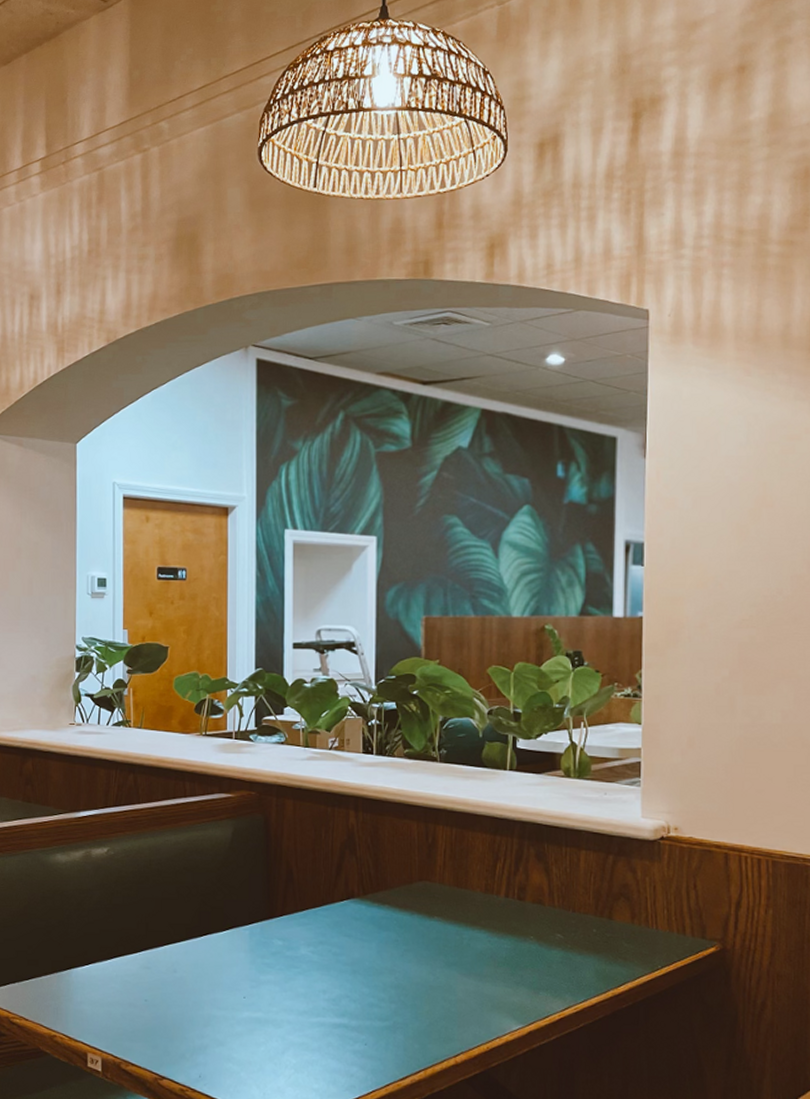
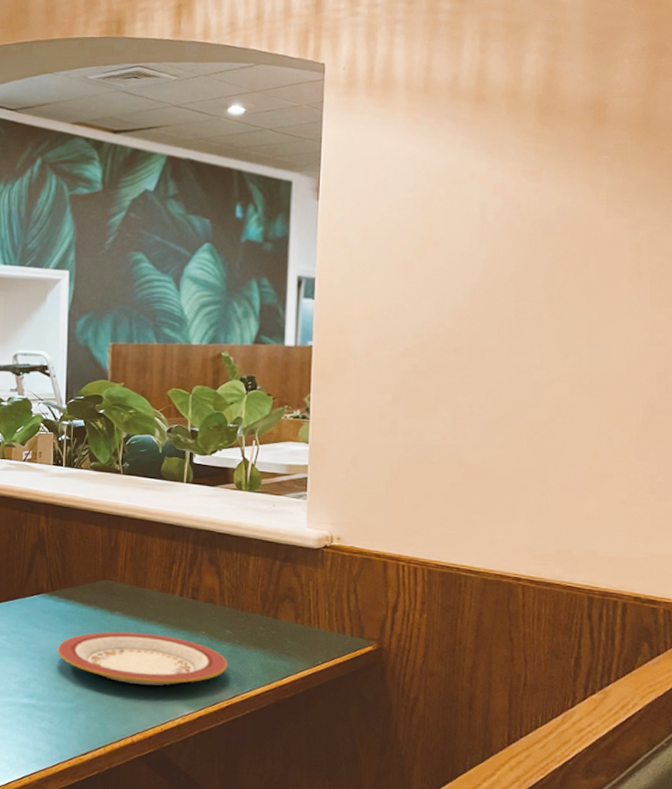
plate: none [370,939,559,999] -> present [57,631,227,686]

